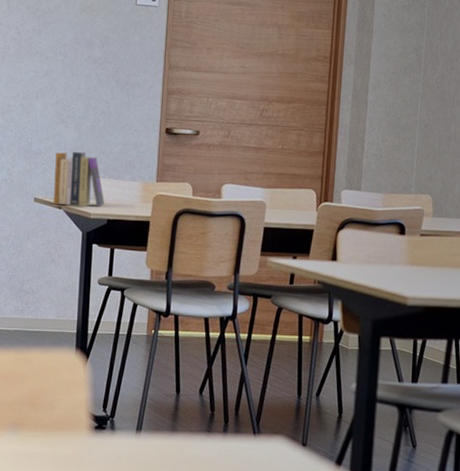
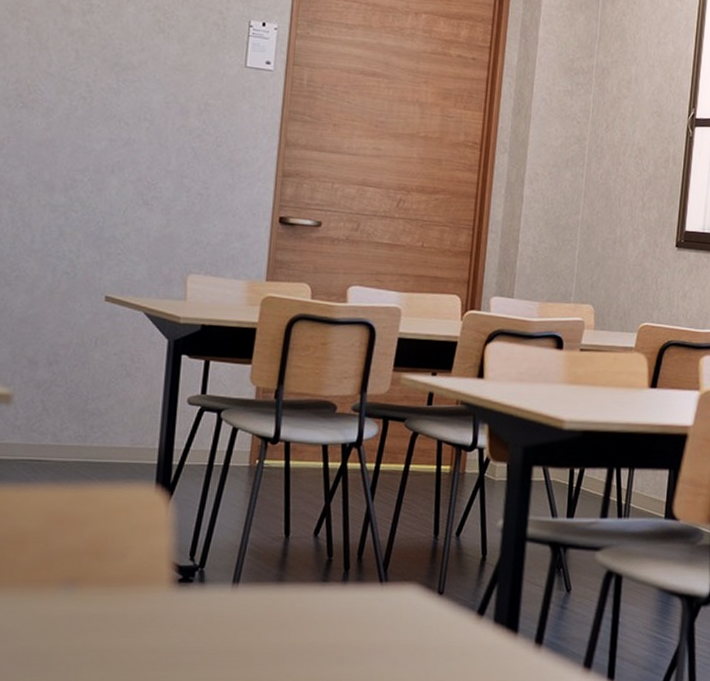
books: present [53,151,105,207] -> none [130,240,199,310]

